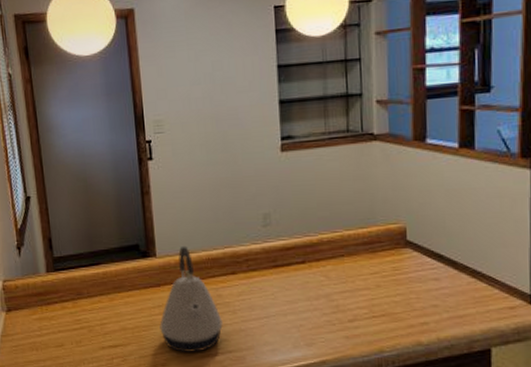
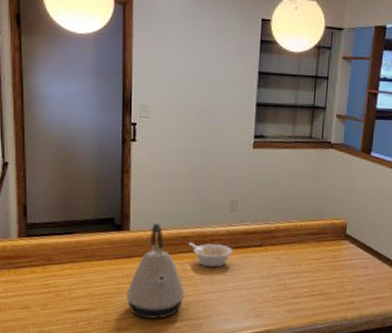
legume: none [221,263,271,291] -> present [189,242,233,268]

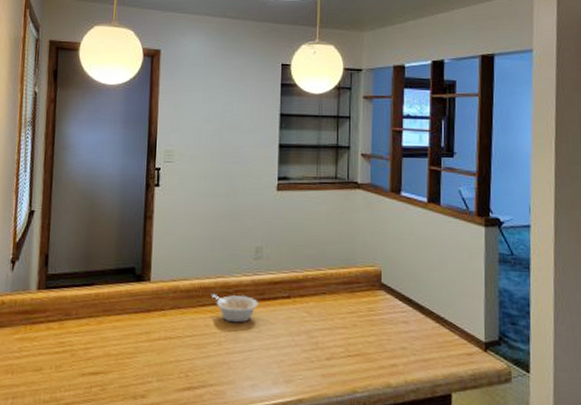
kettle: present [126,222,185,320] -> none [144,272,207,385]

